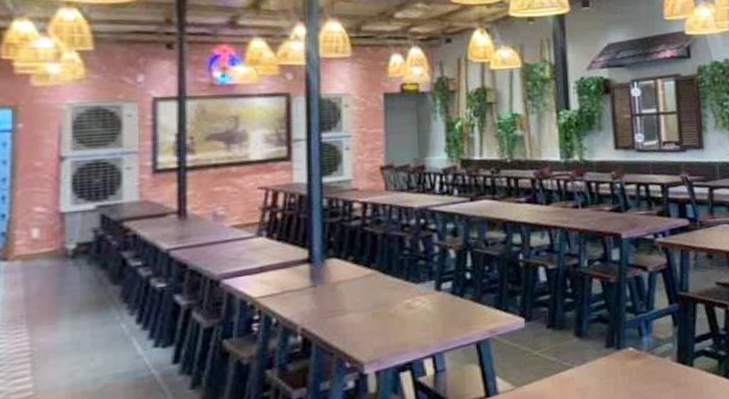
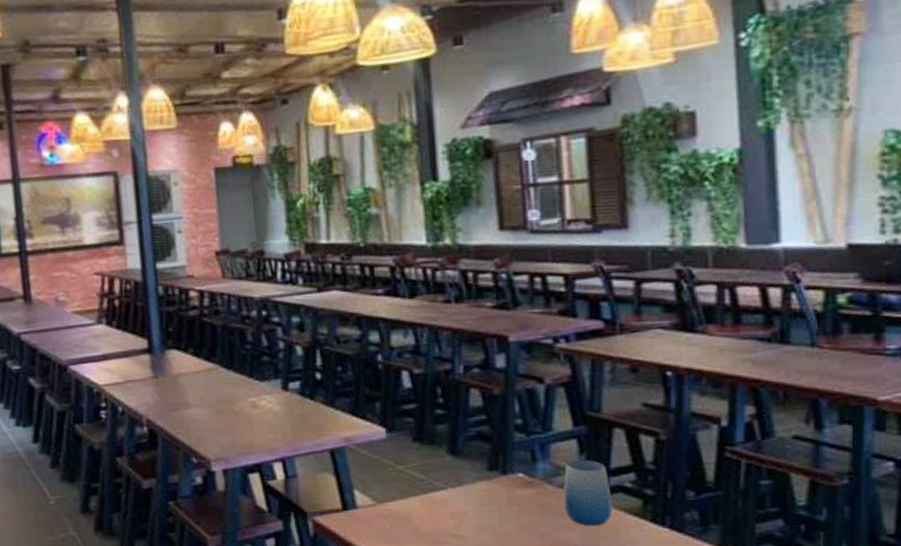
cup: none [662,331,697,387] -> present [563,459,612,526]

